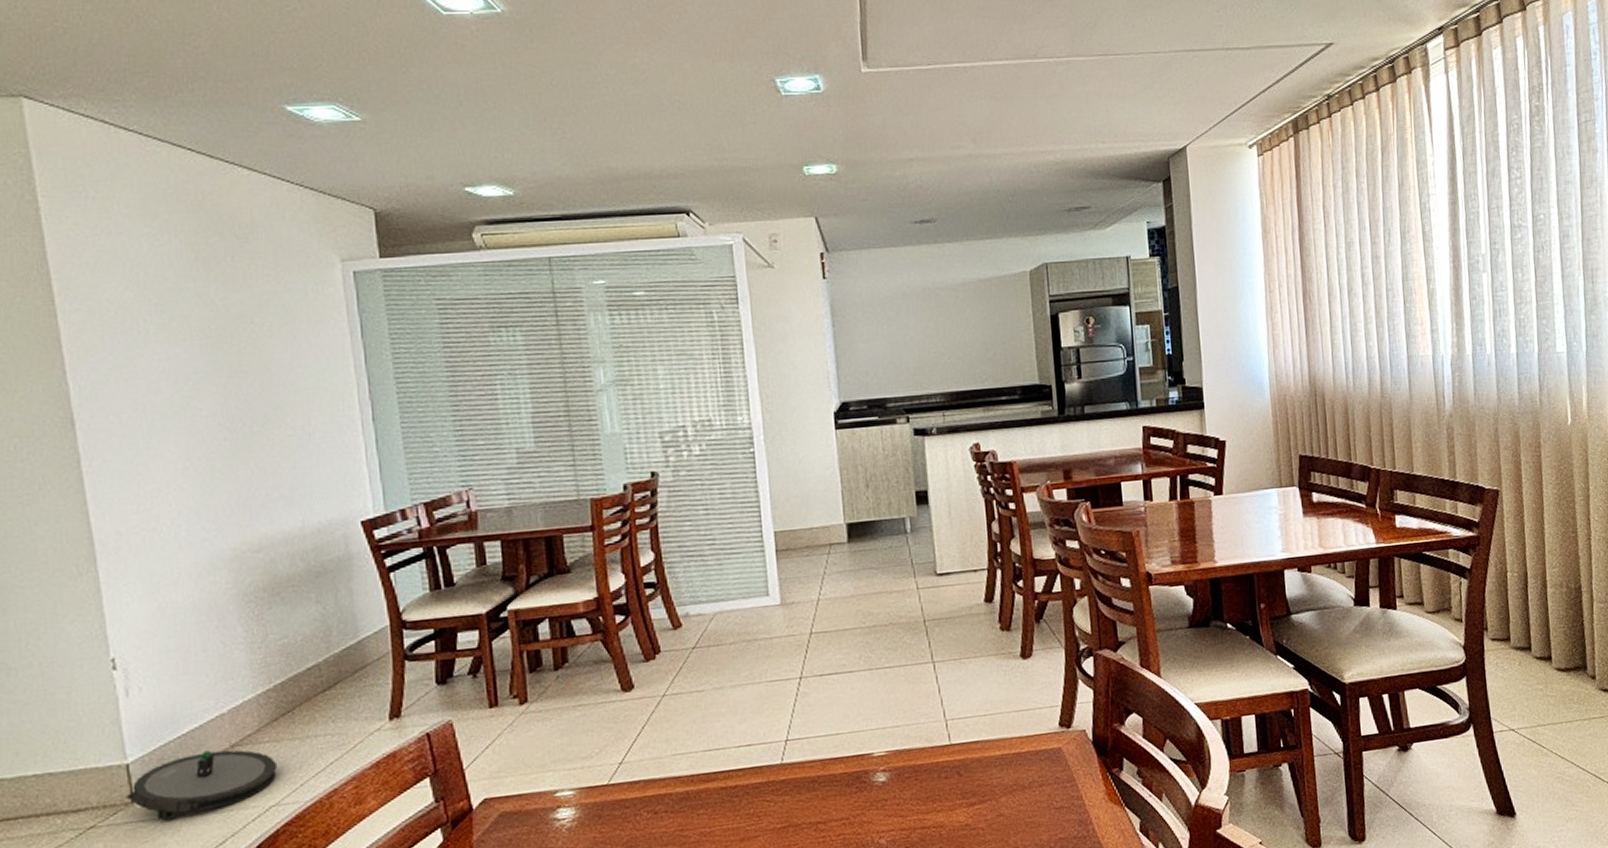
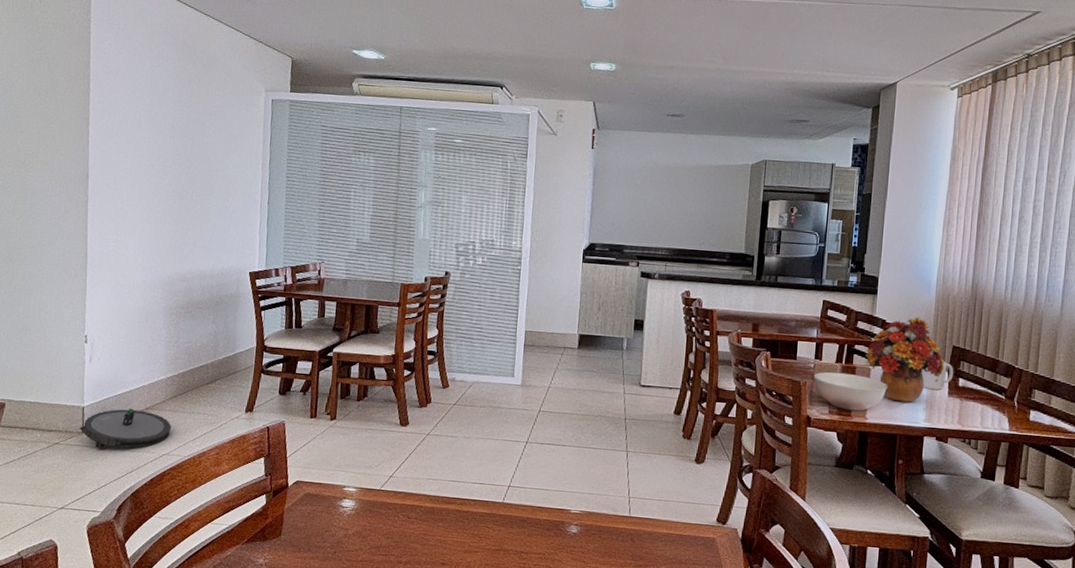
bowl: none [1146,510,1234,556] -> present [813,372,888,411]
flower arrangement: none [1202,427,1294,535] -> present [866,316,945,403]
mug: none [1269,475,1306,513] -> present [921,361,954,390]

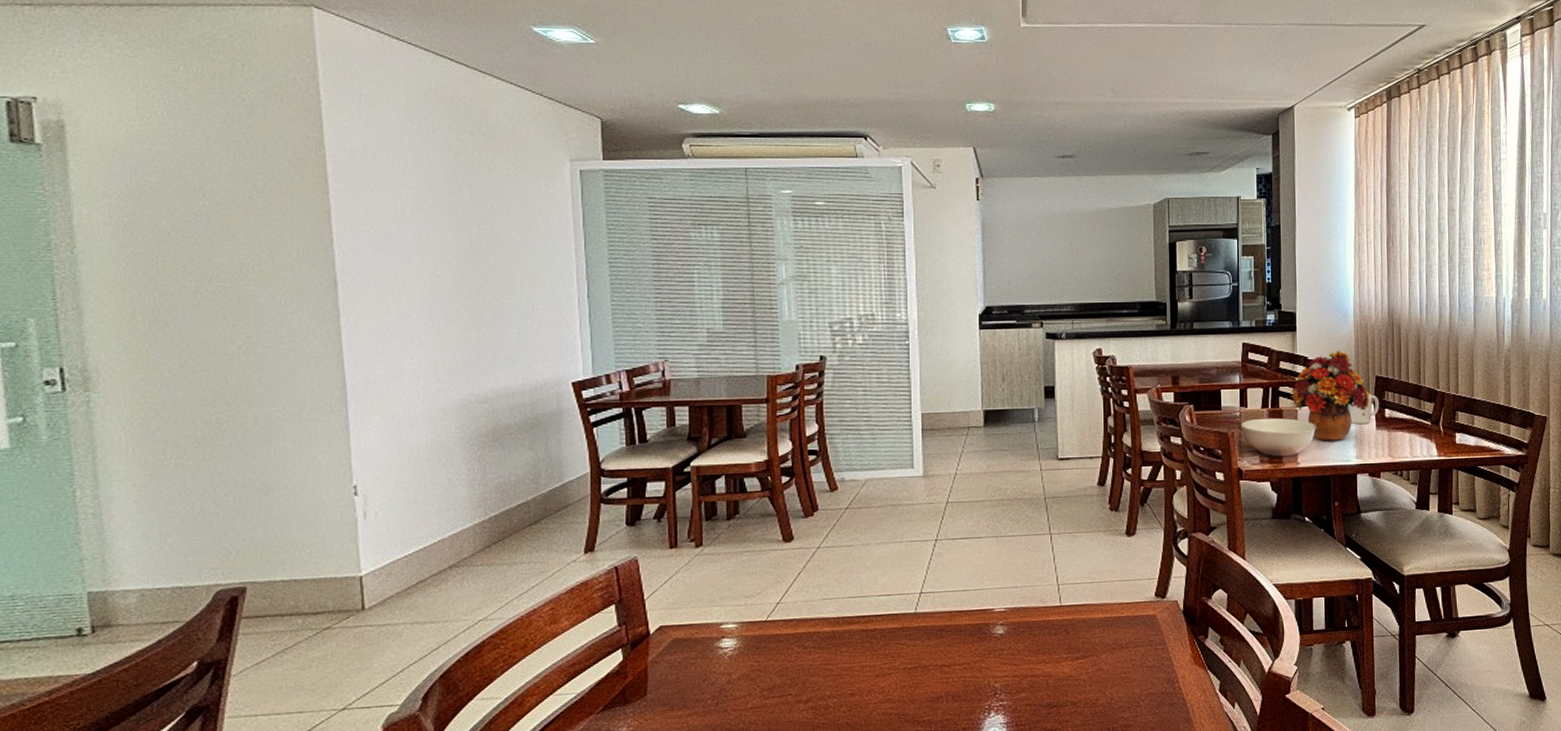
robot vacuum: present [79,408,171,451] -> none [357,569,486,628]

